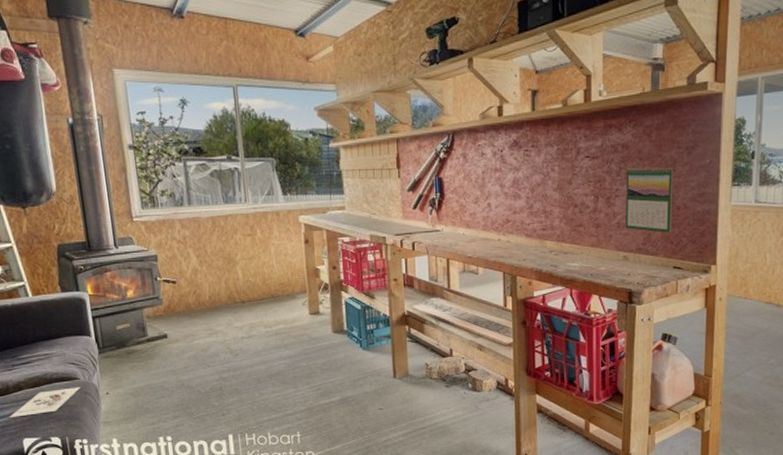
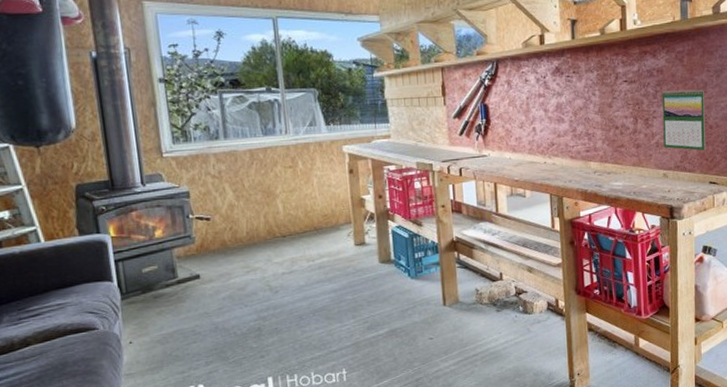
architectural model: present [9,387,81,417] -> none [13,338,100,378]

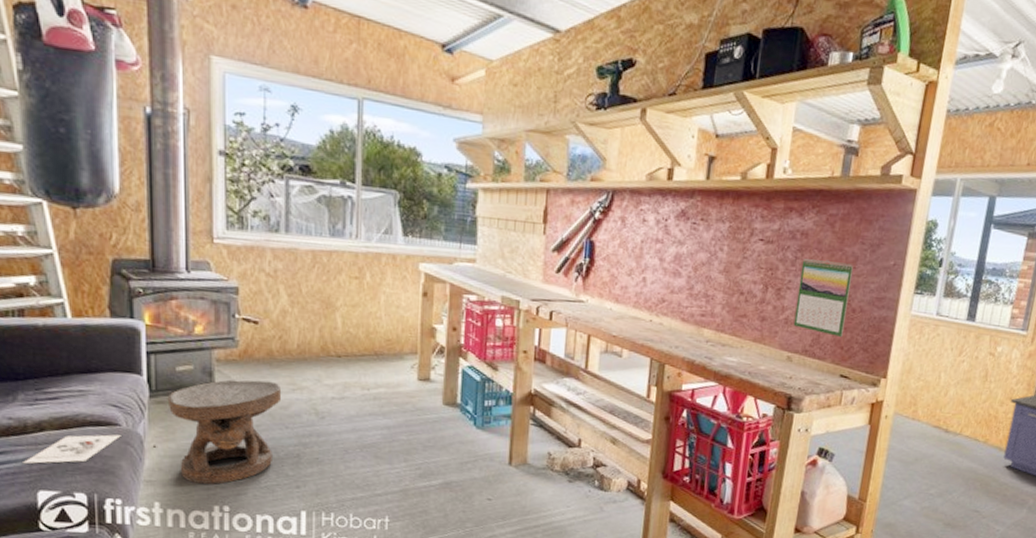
architectural model: none [13,338,100,378] -> present [23,434,121,464]
carved stool: none [137,268,239,369] -> present [167,380,282,485]

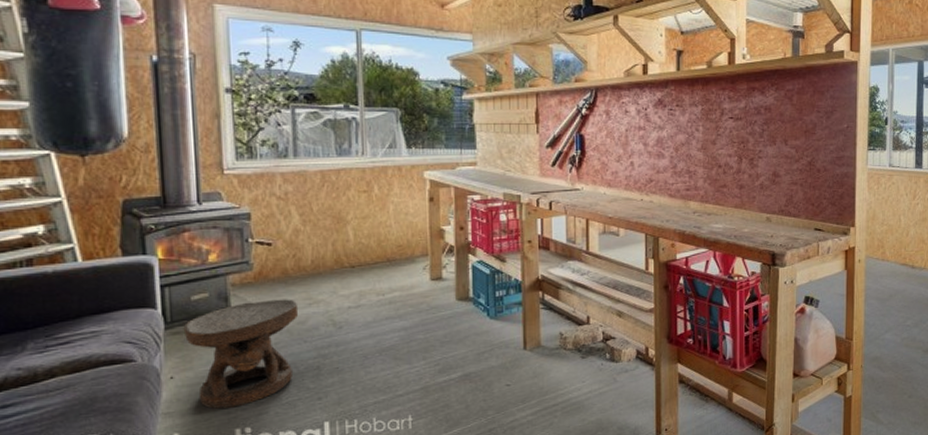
architectural model: present [23,434,121,464] -> none [33,371,137,412]
calendar: present [793,259,853,337] -> none [768,129,813,195]

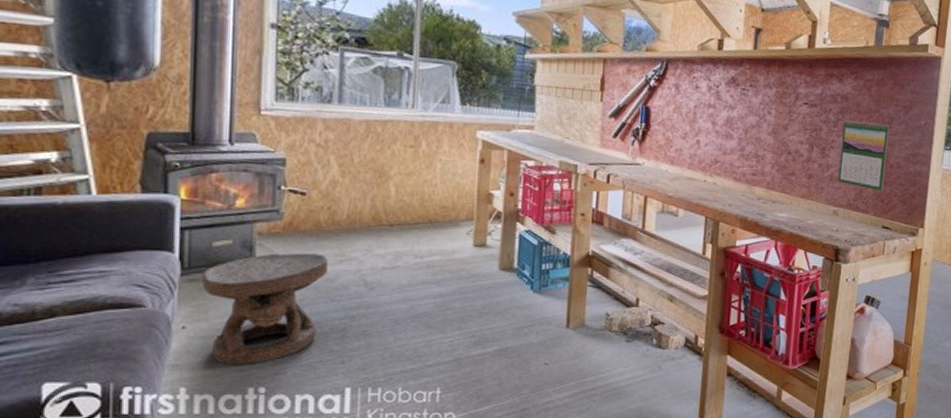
calendar: none [768,129,813,195] -> present [837,120,889,191]

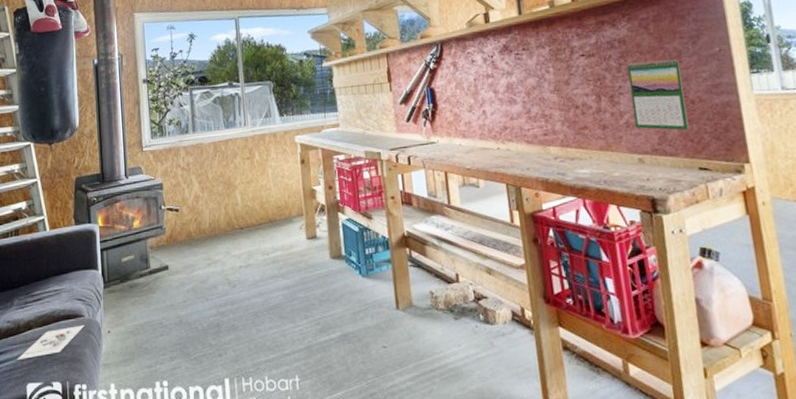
architectural model: none [27,317,146,353] -> present [17,325,85,360]
carved stool: present [201,253,329,365] -> none [116,259,201,362]

